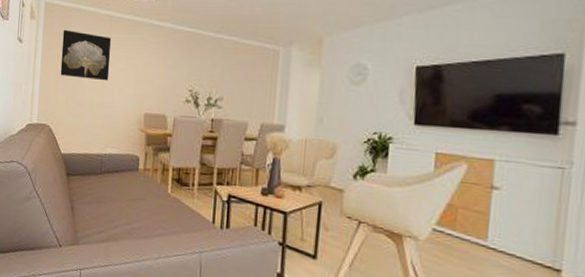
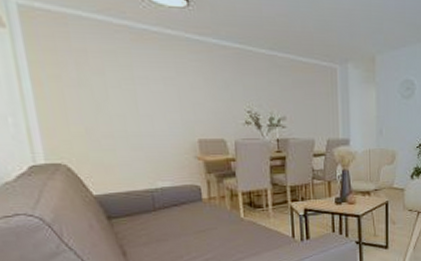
wall art: present [60,29,112,81] -> none [58,42,143,106]

